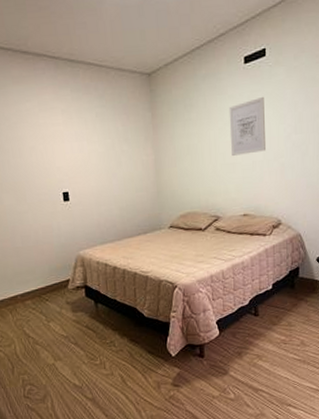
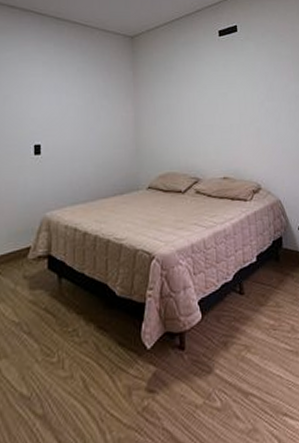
wall art: present [229,96,265,156] -> none [206,65,242,118]

